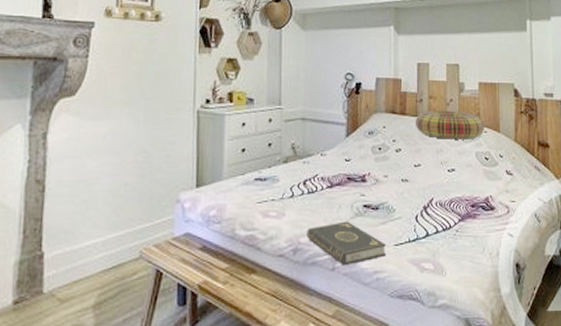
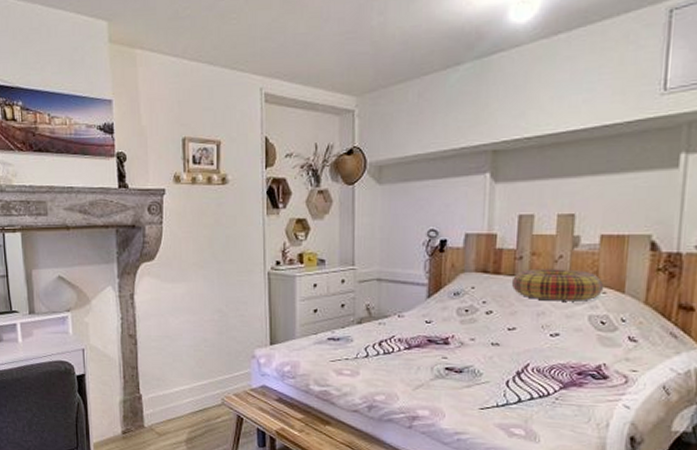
book: present [307,221,387,266] -> none [382,382,471,425]

